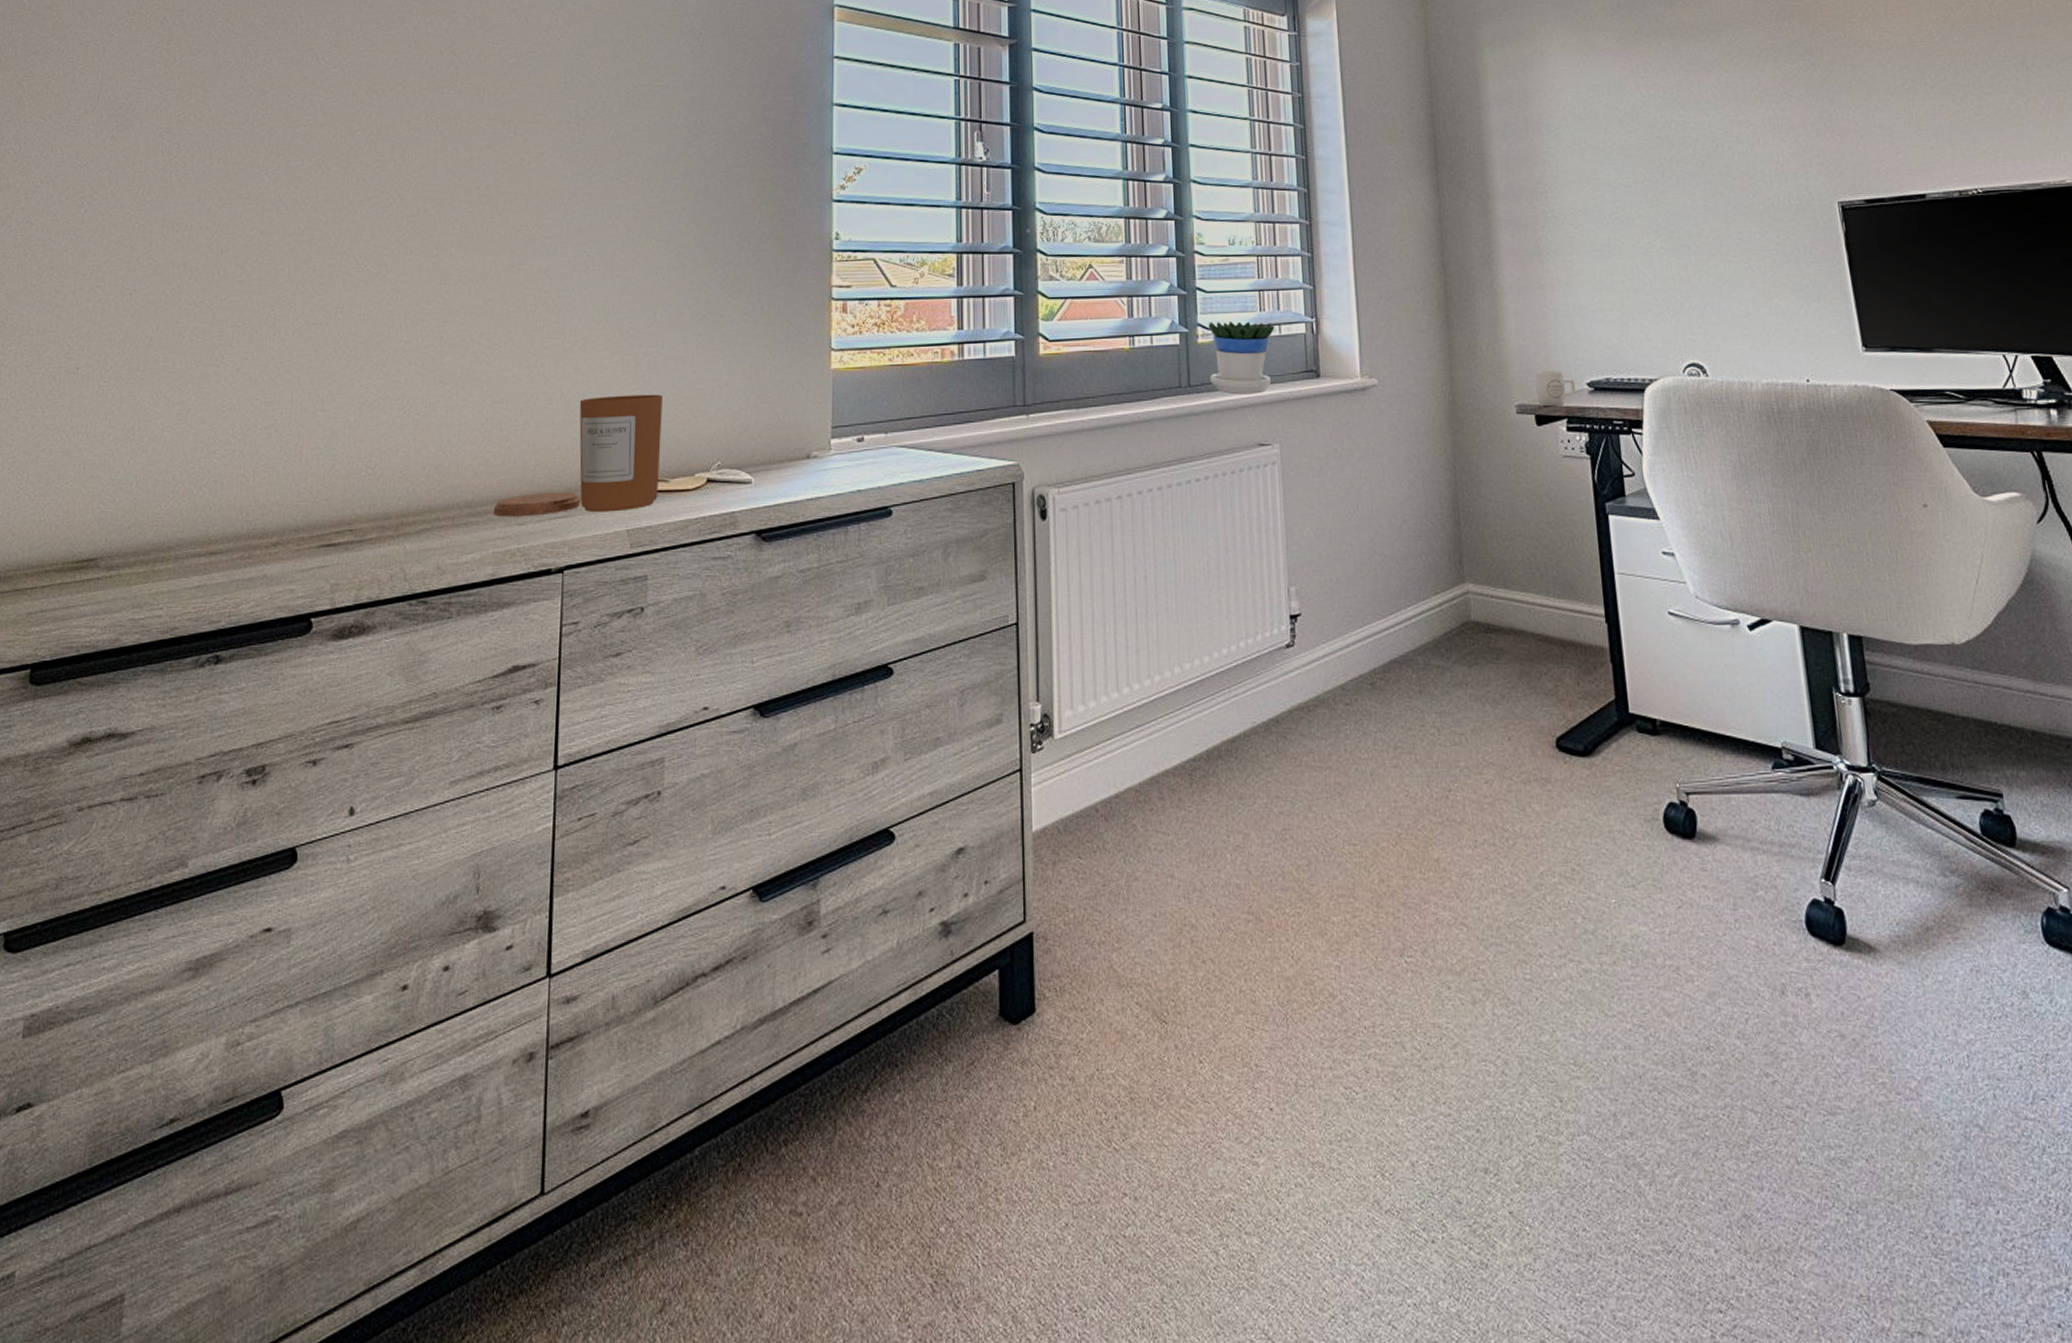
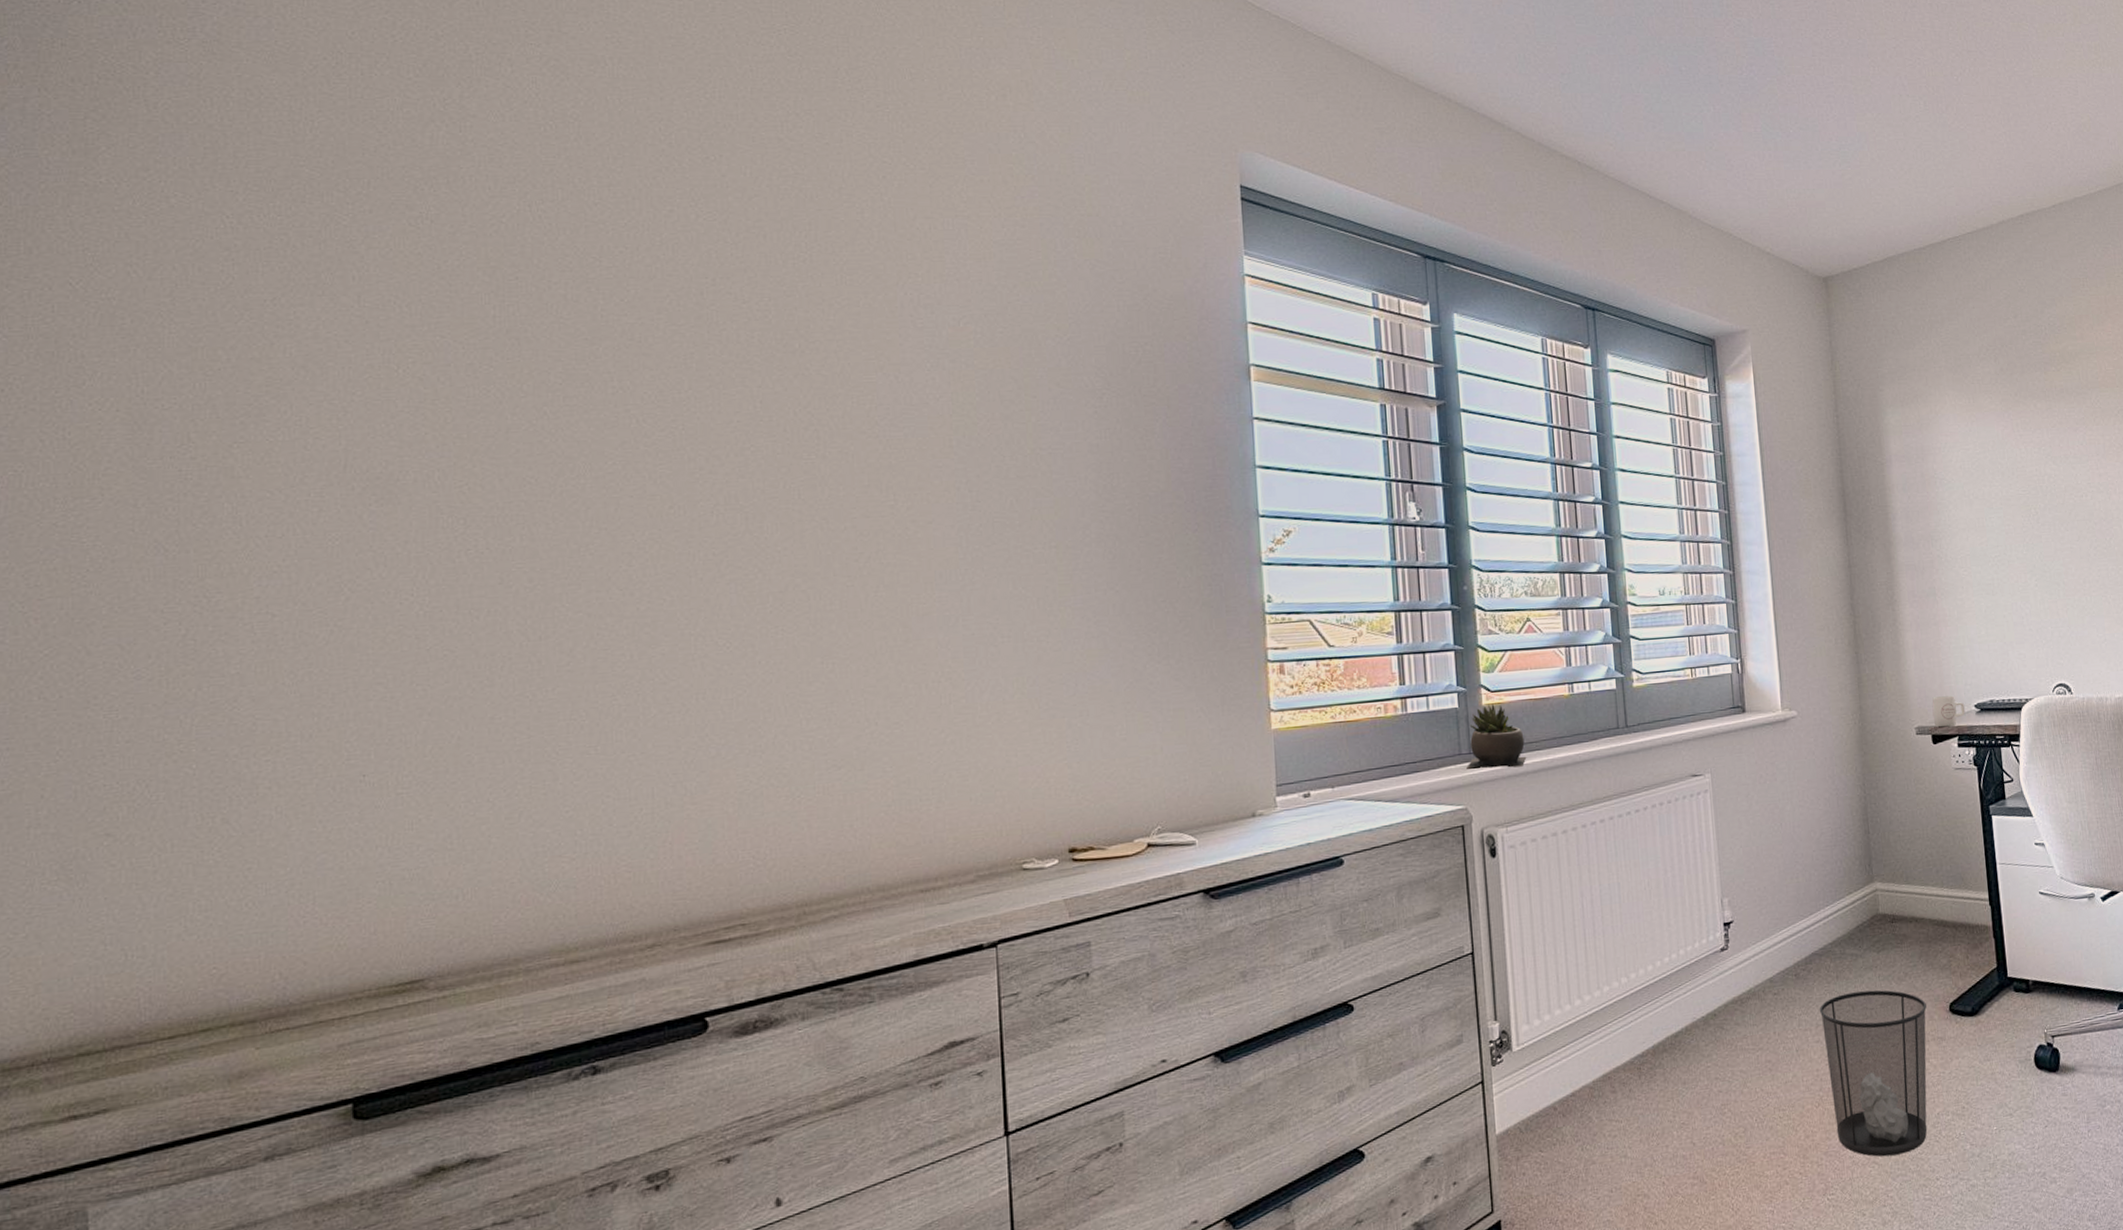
candle: present [493,394,662,517] -> none [910,764,1095,898]
succulent plant: none [1020,355,1083,424] -> present [1466,704,1527,769]
flowerpot: present [1208,321,1275,395] -> none [1642,664,1704,732]
waste bin: none [1398,711,1528,918] -> present [1819,990,1928,1157]

